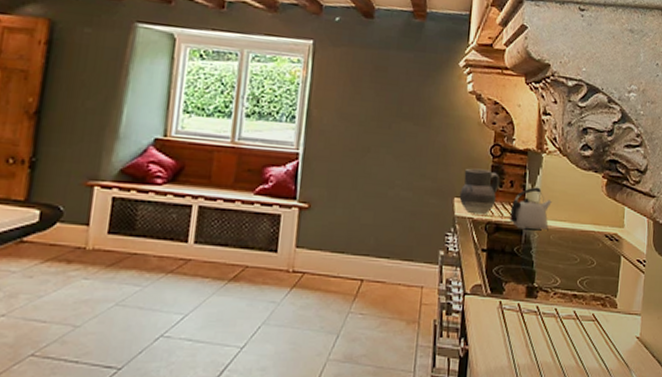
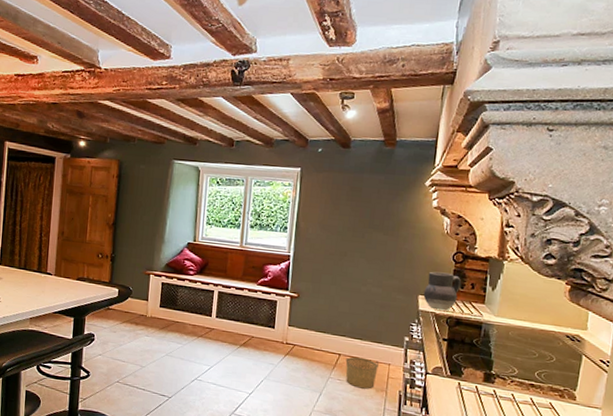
basket: none [369,281,409,322] -> present [345,356,379,389]
kettle: present [509,187,552,230] -> none [470,289,512,327]

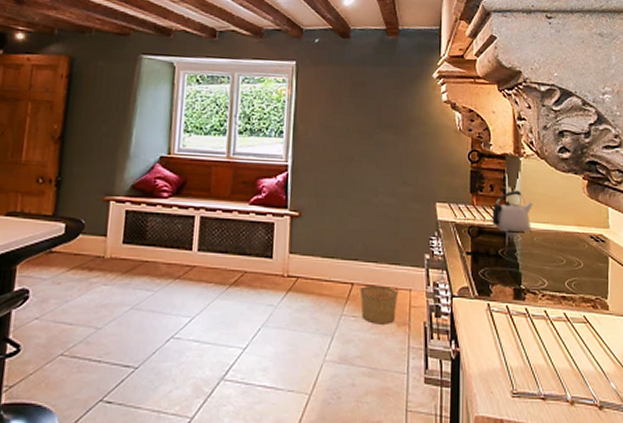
ceramic jug: present [423,271,462,311] -> none [441,174,480,219]
kettle: none [470,289,512,327] -> present [492,190,533,232]

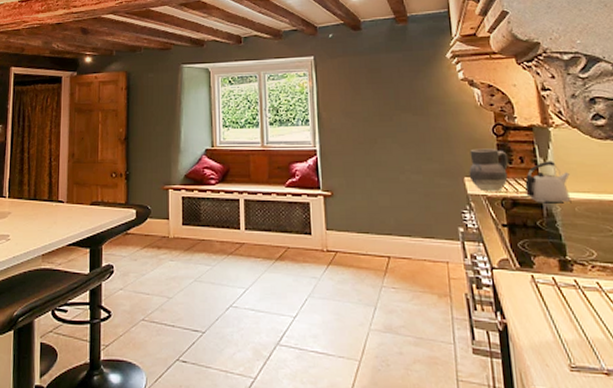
basket: present [360,285,398,325] -> none [397,258,436,296]
ceramic jug: none [441,174,480,219] -> present [469,148,509,192]

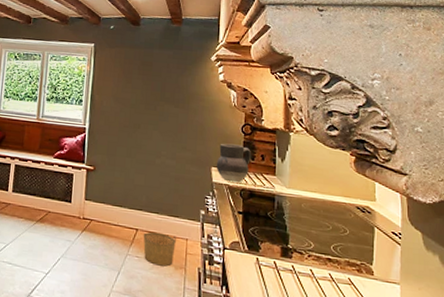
basket: none [397,258,436,296] -> present [143,231,176,267]
kettle: present [525,161,571,203] -> none [262,161,301,199]

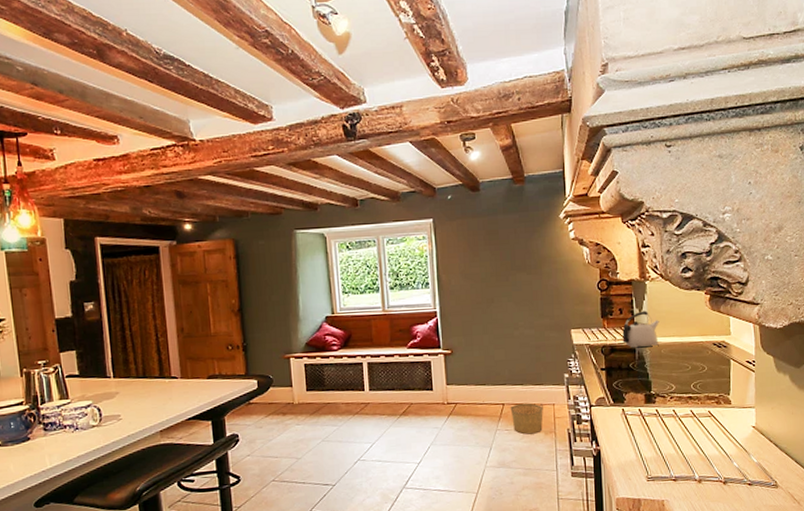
ceramic jug: present [216,143,252,183] -> none [575,302,610,341]
kettle: none [262,161,301,199] -> present [622,310,659,348]

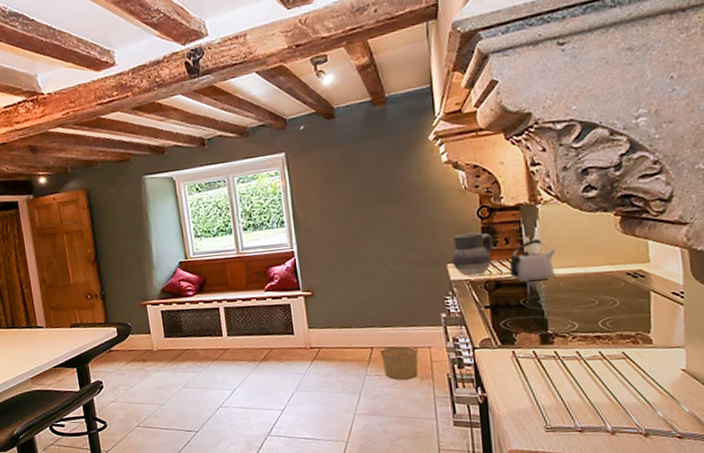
ceramic jug: none [575,302,610,341] -> present [452,232,494,276]

